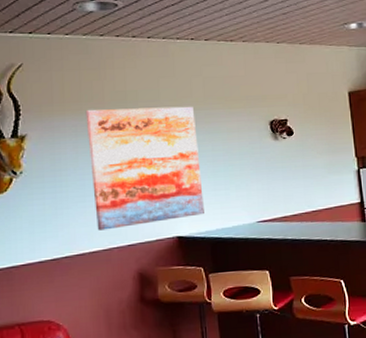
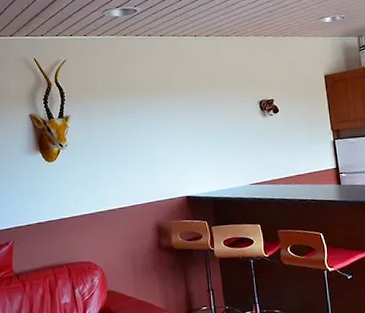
wall art: present [85,106,204,231] -> none [113,90,207,191]

